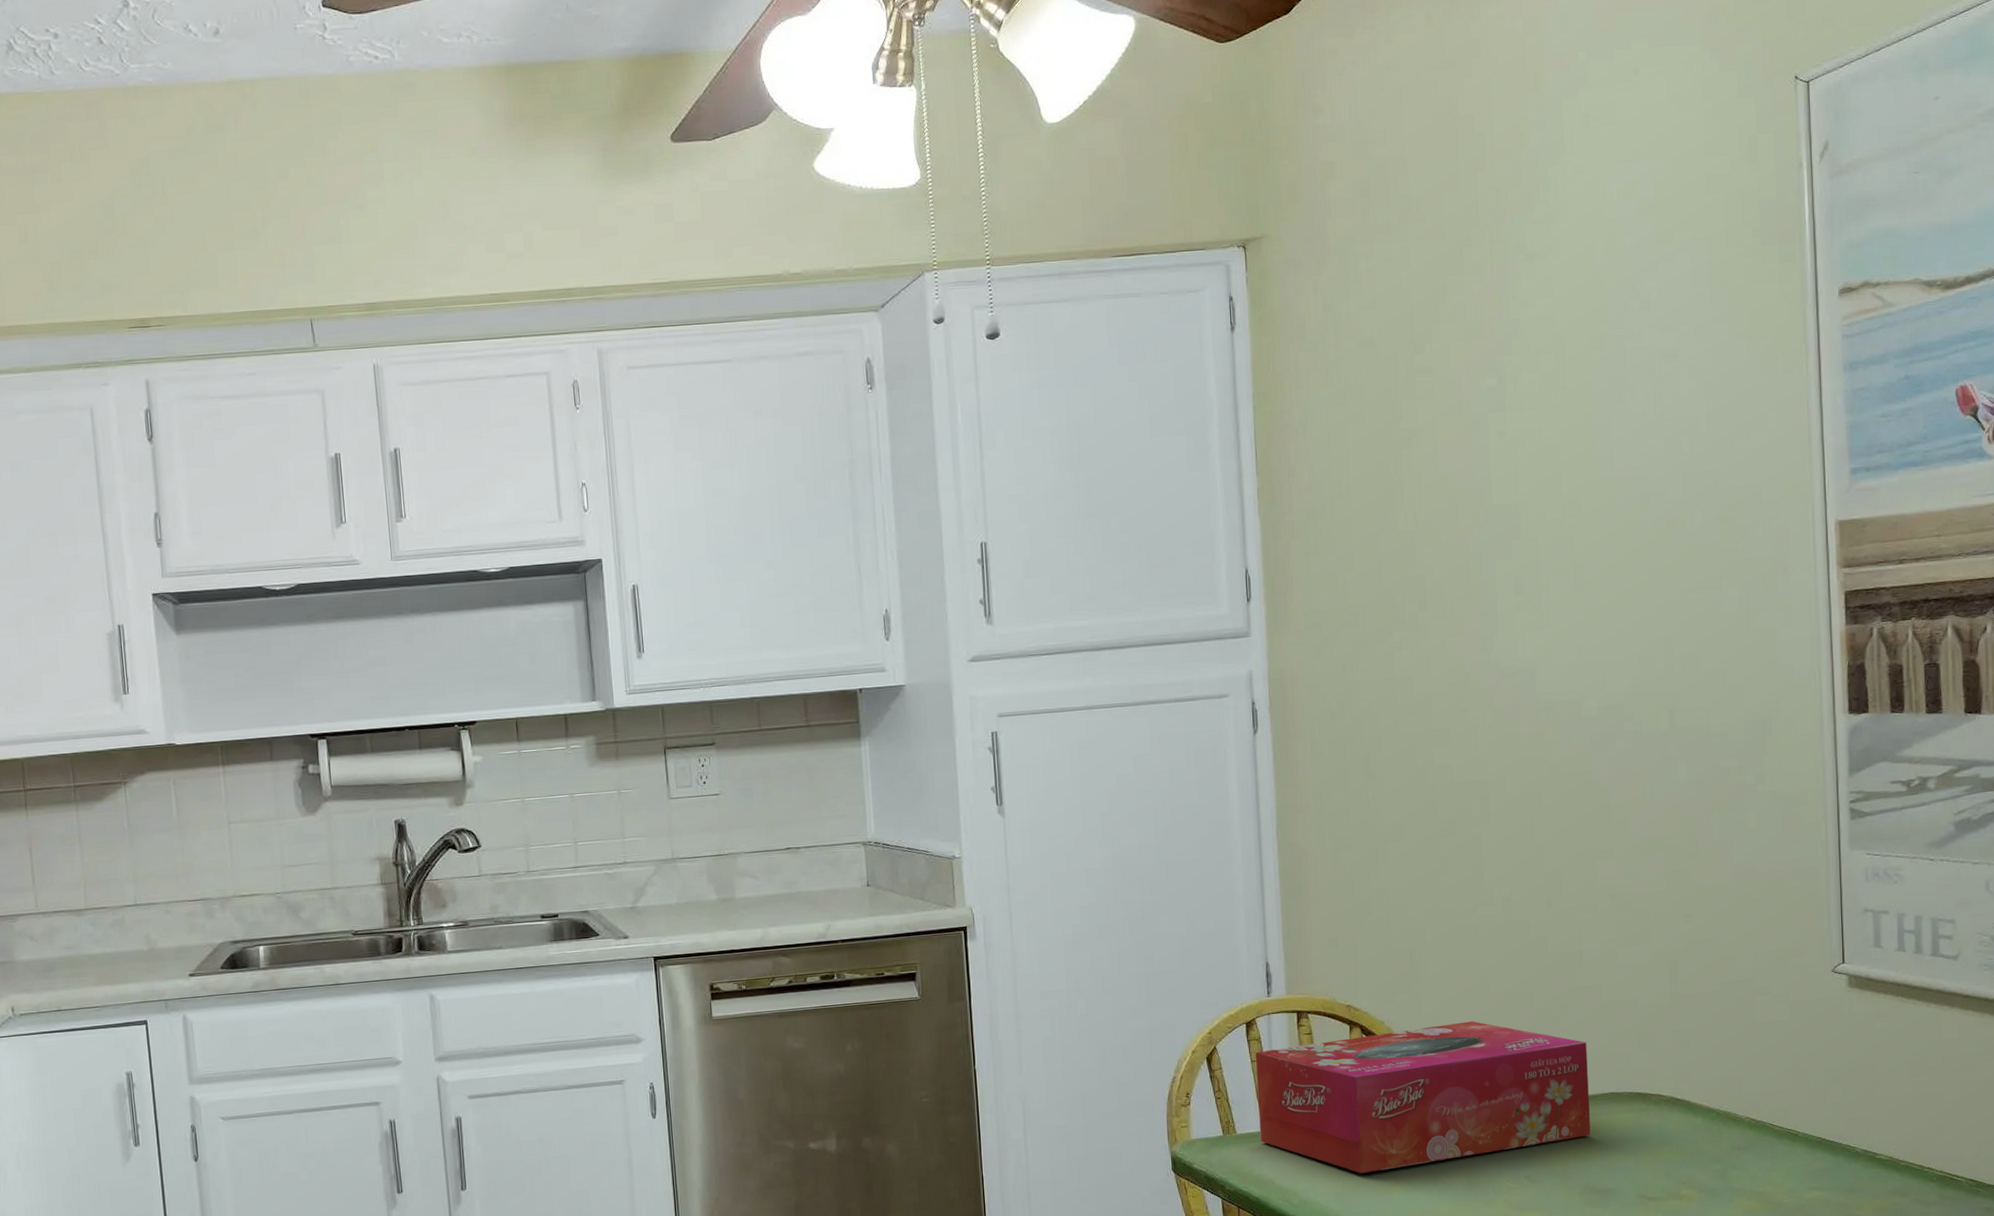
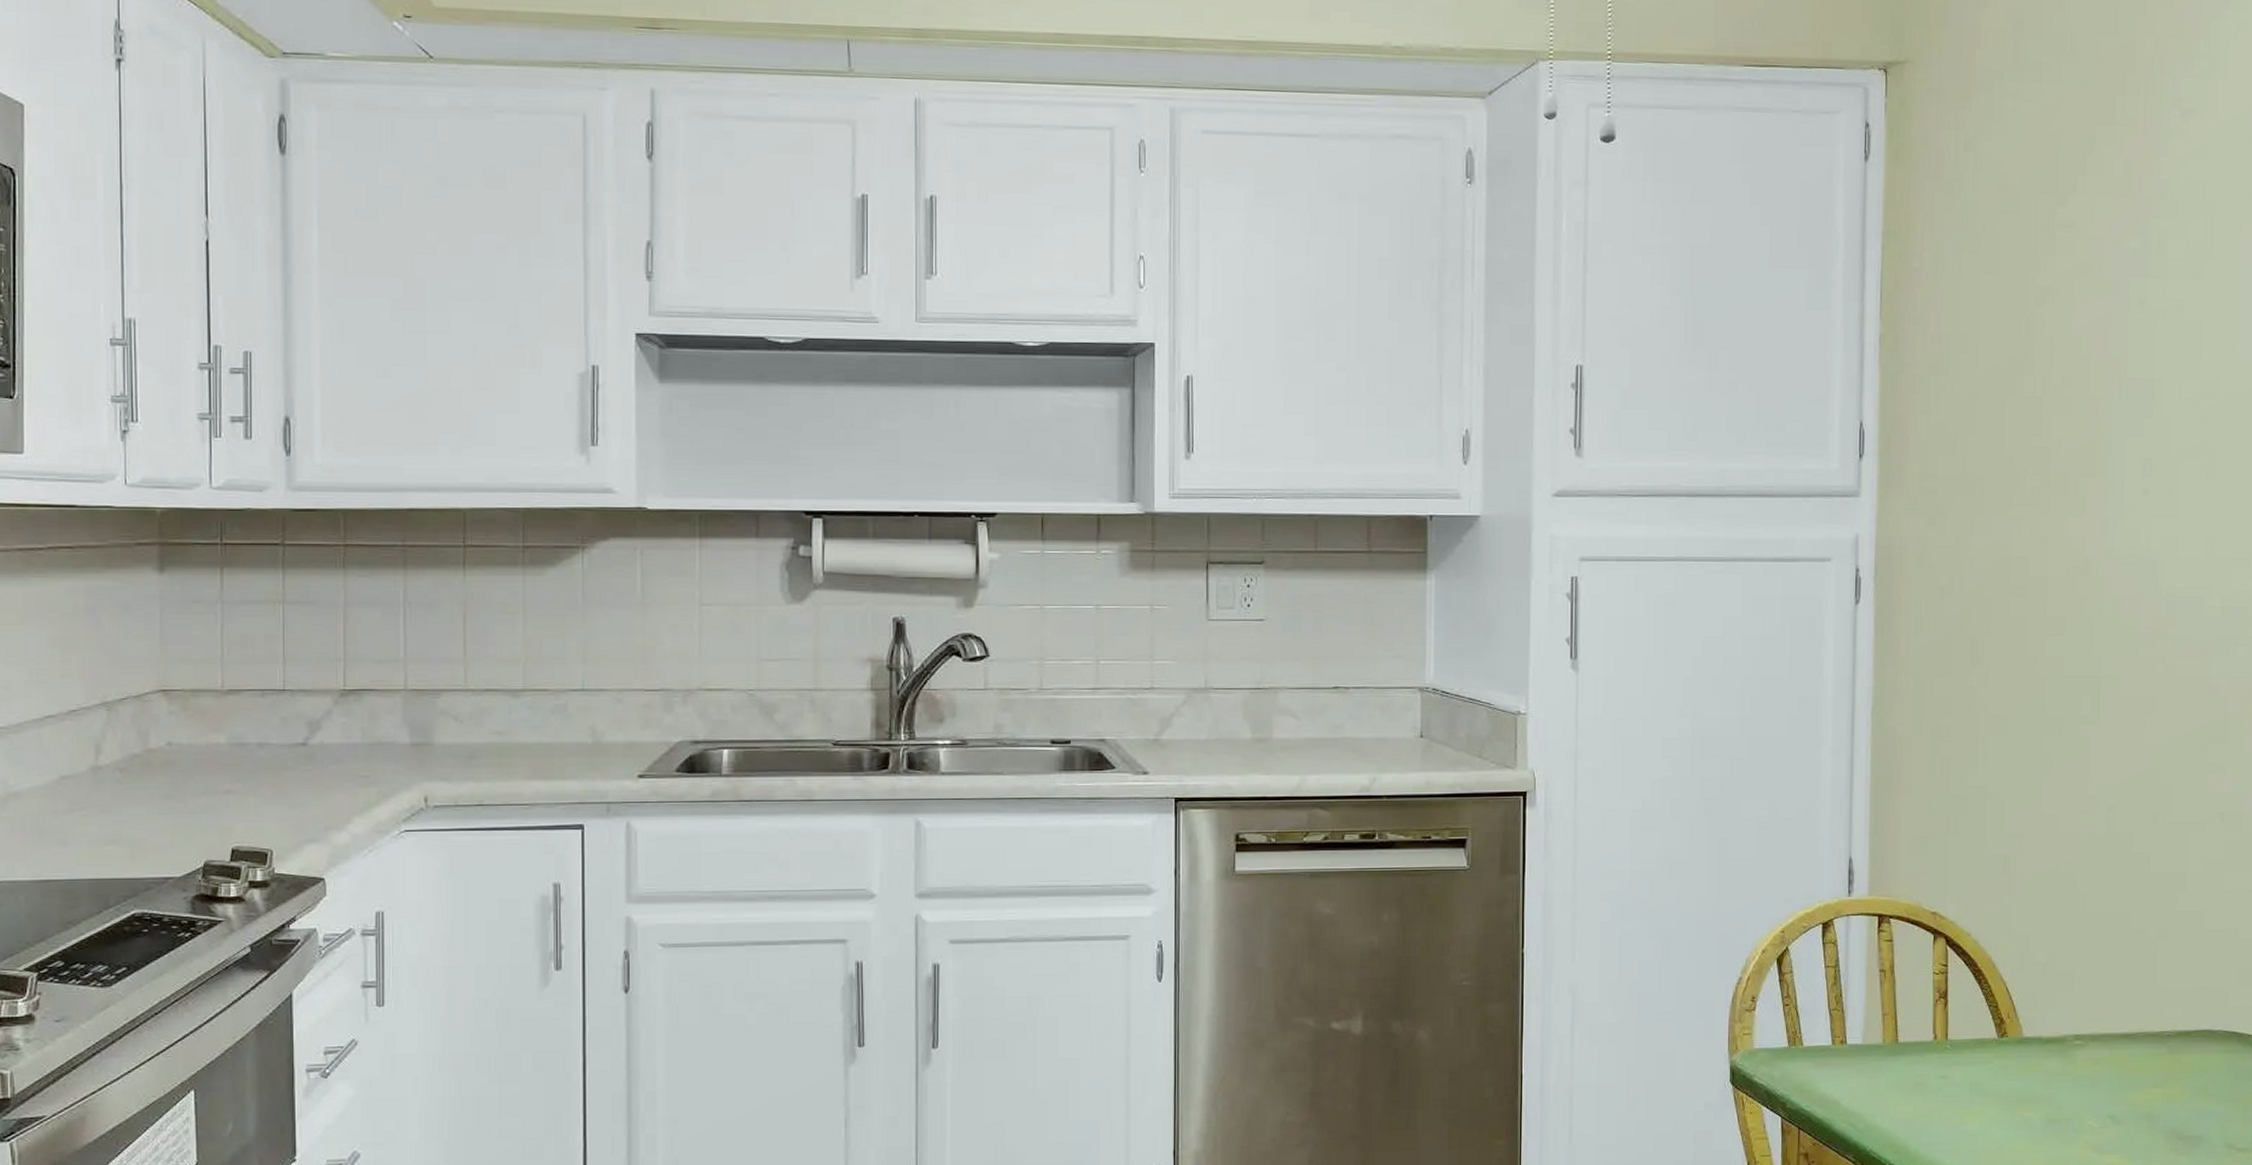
tissue box: present [1255,1021,1591,1174] -> none [1828,940,2184,1100]

